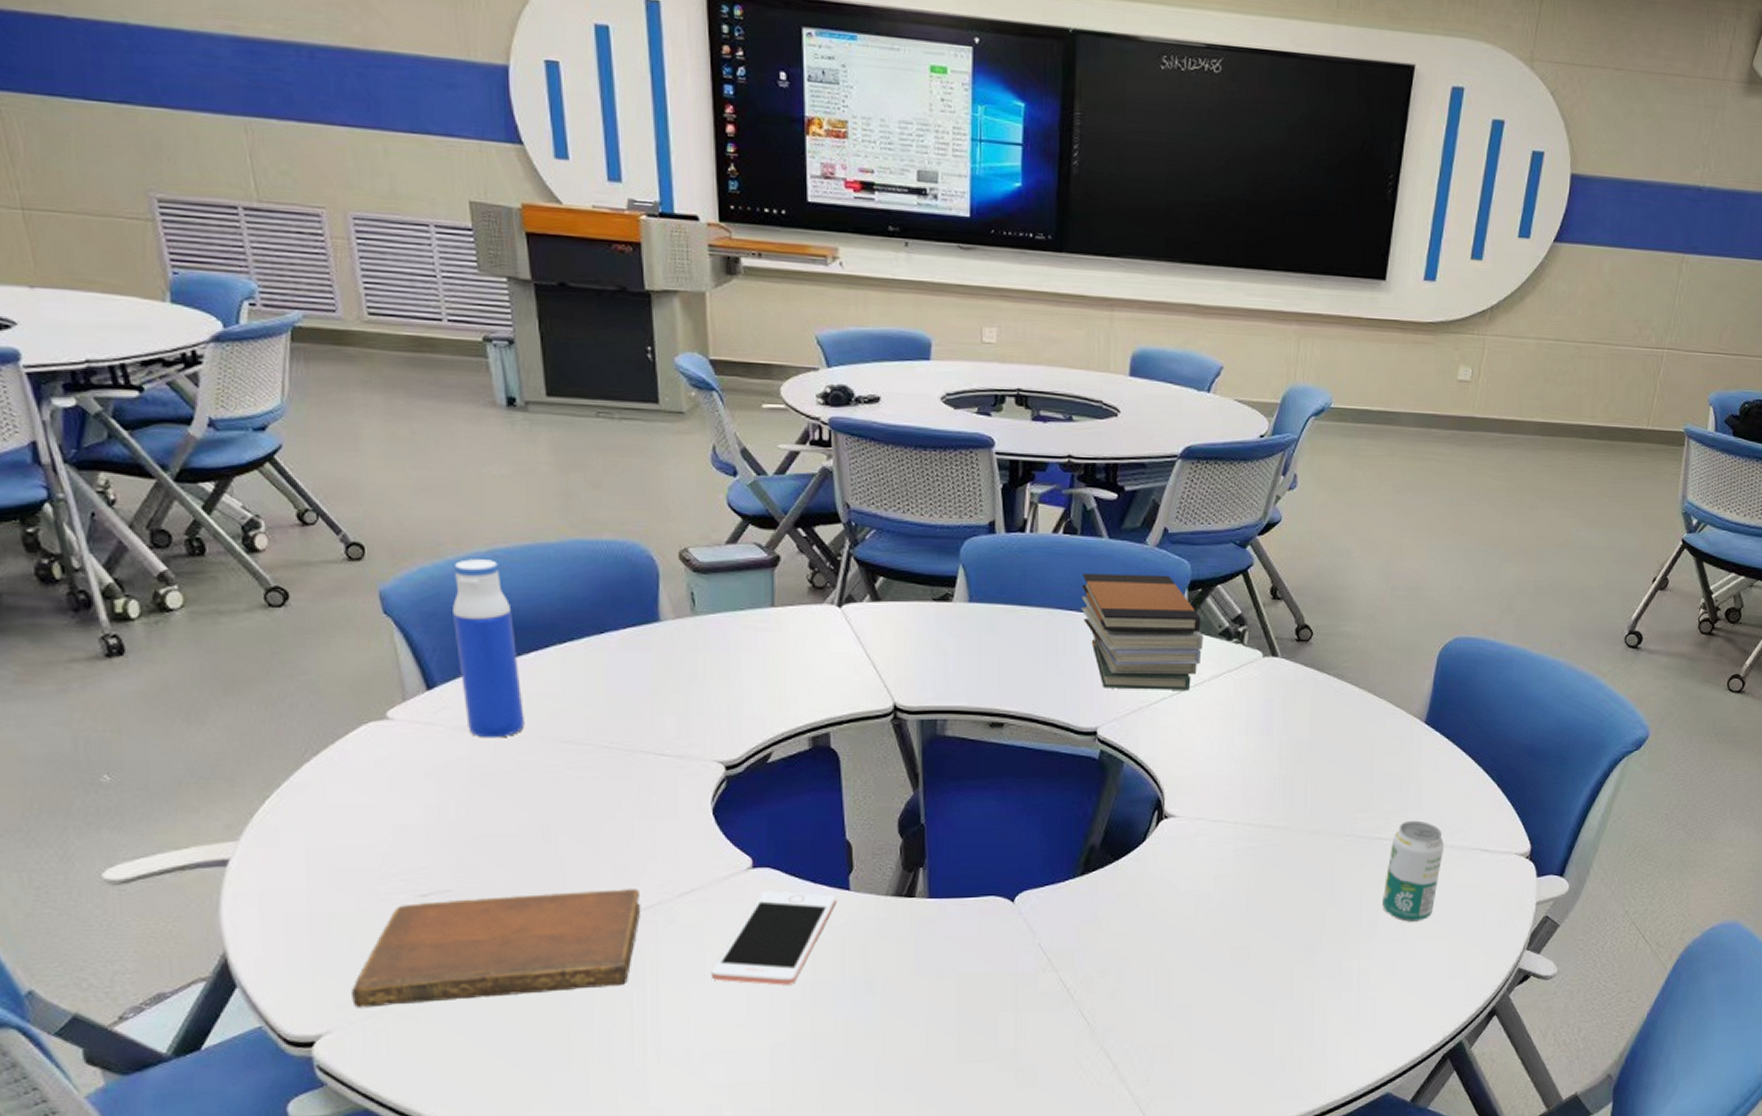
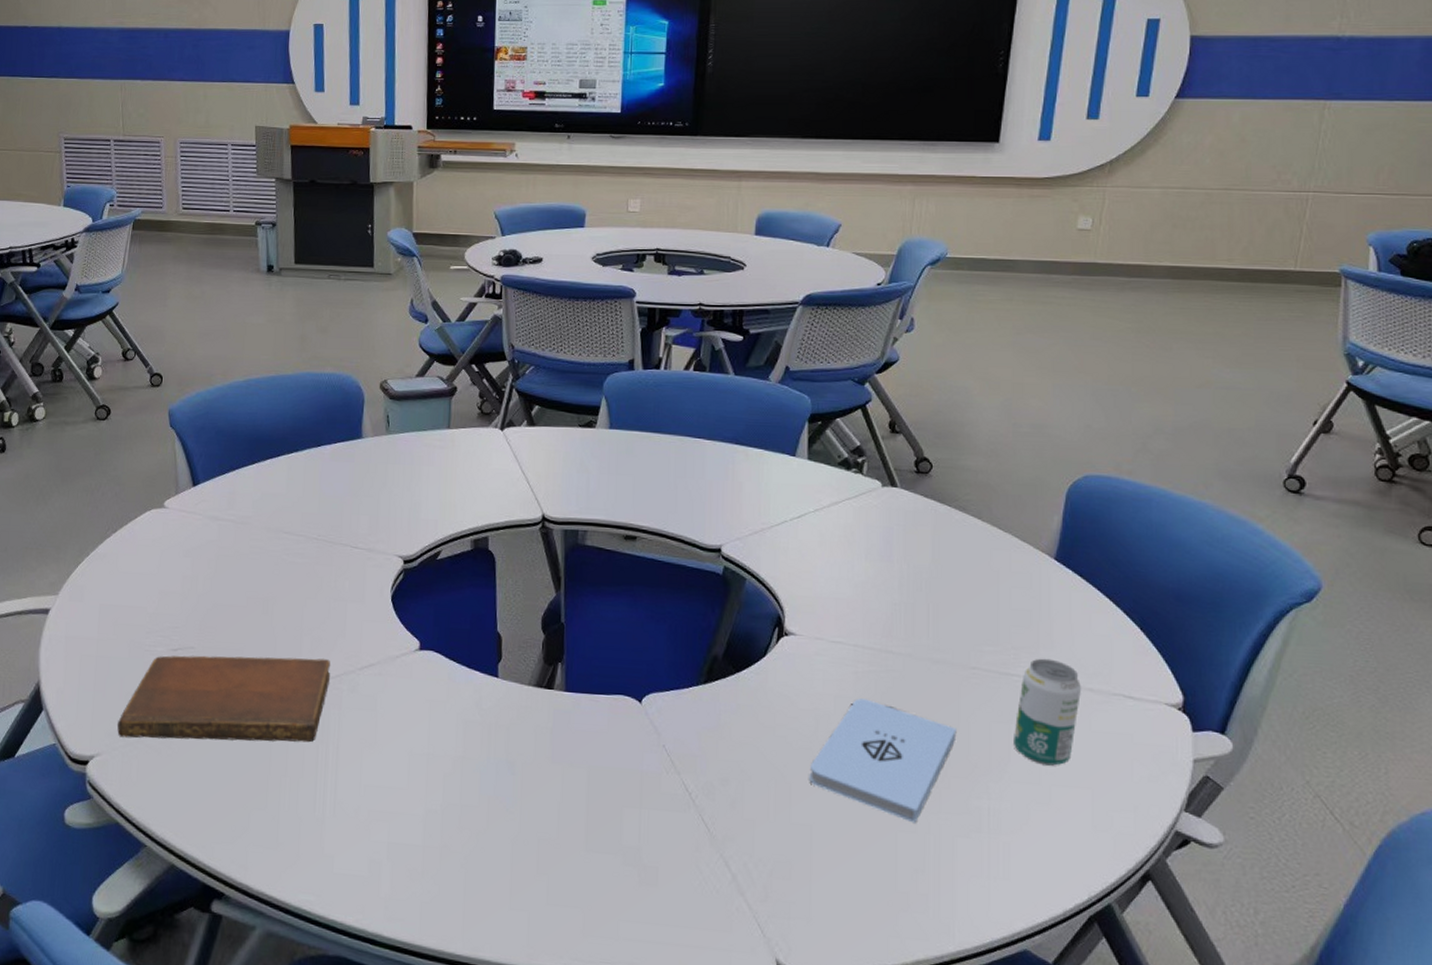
water bottle: present [453,559,525,738] -> none [216,386,258,527]
cell phone: present [711,890,837,986] -> none [380,671,487,759]
book stack: present [1081,573,1204,690] -> none [708,405,823,515]
notepad: none [1189,875,1331,991] -> present [809,698,957,823]

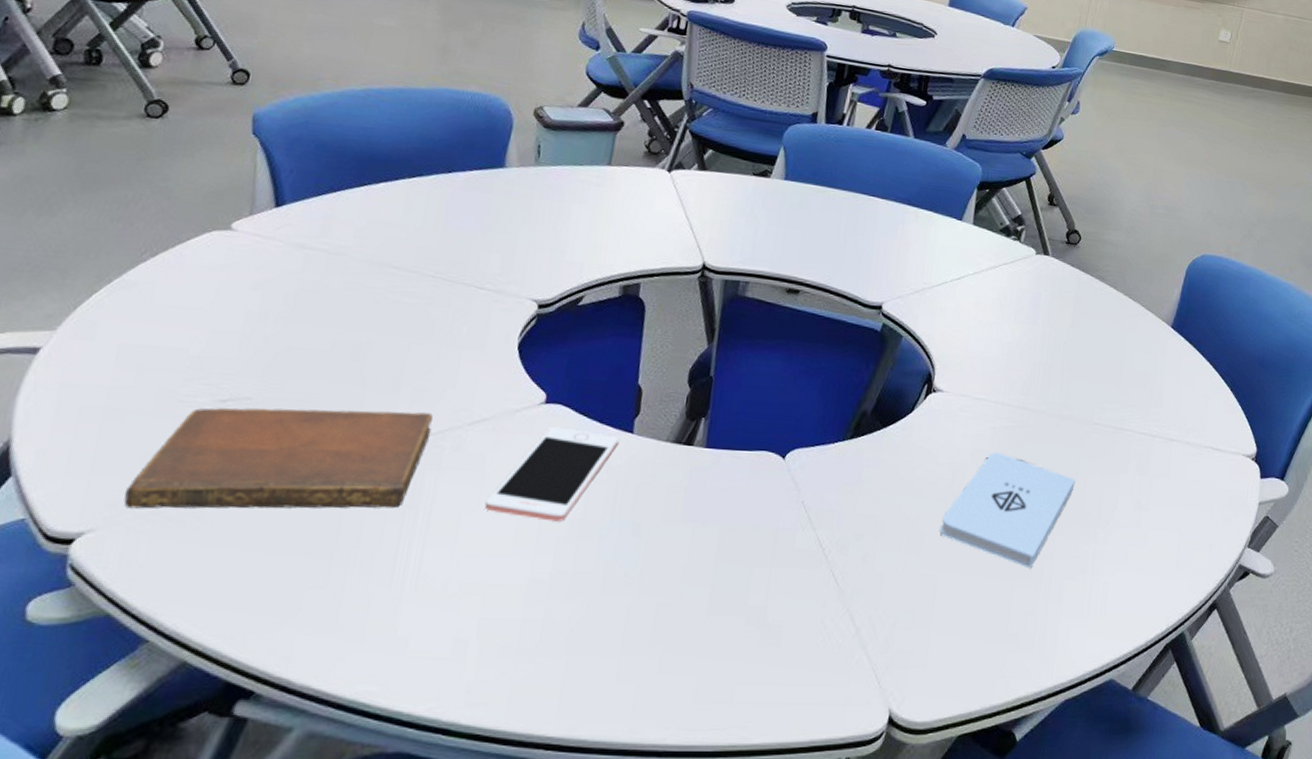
cell phone: none [380,671,487,759] -> present [484,426,620,522]
beverage can: present [1014,658,1082,766] -> none [1121,415,1181,511]

